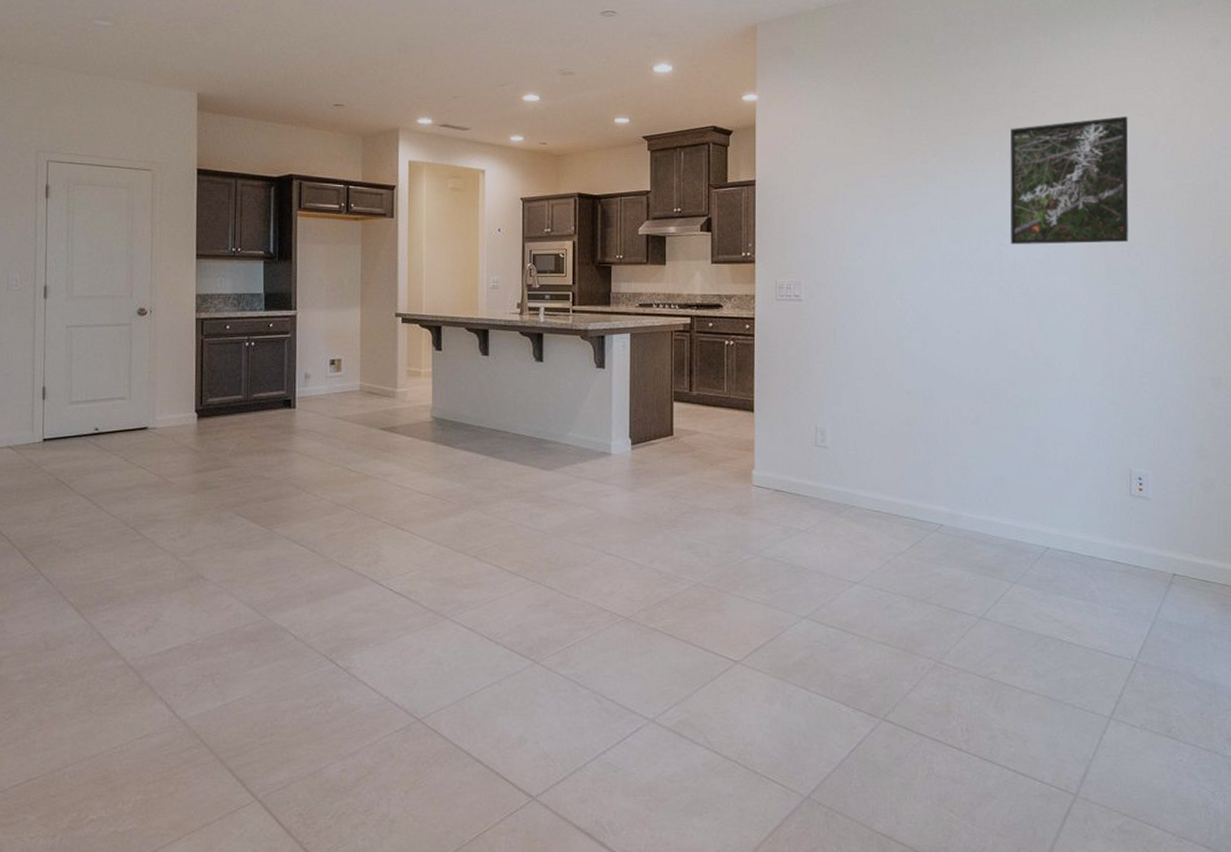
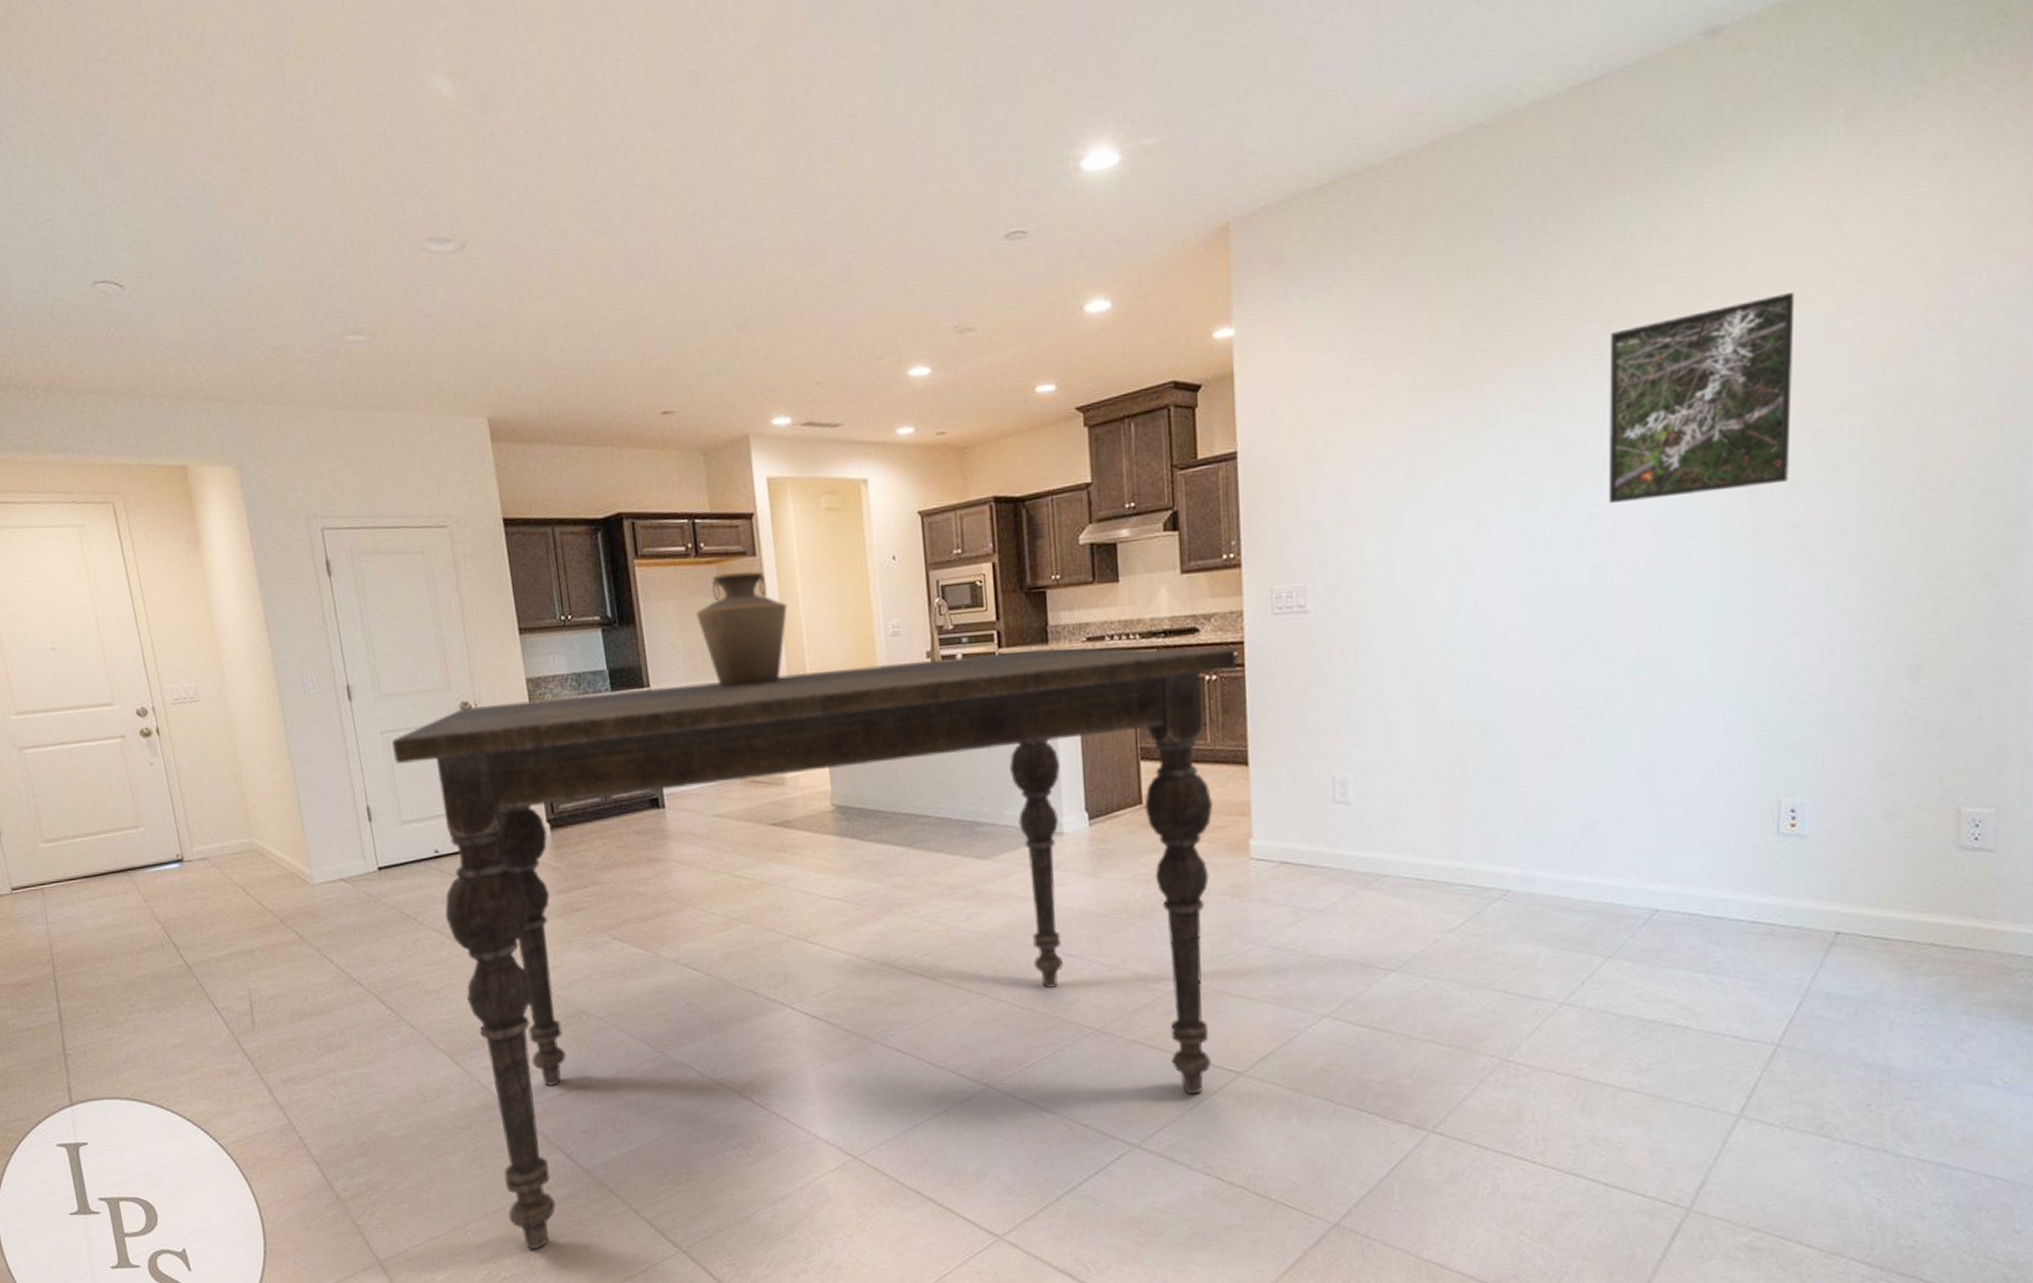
dining table: none [73,309,749,793] -> present [392,647,1237,1249]
vase: none [340,229,414,317] -> present [695,571,788,687]

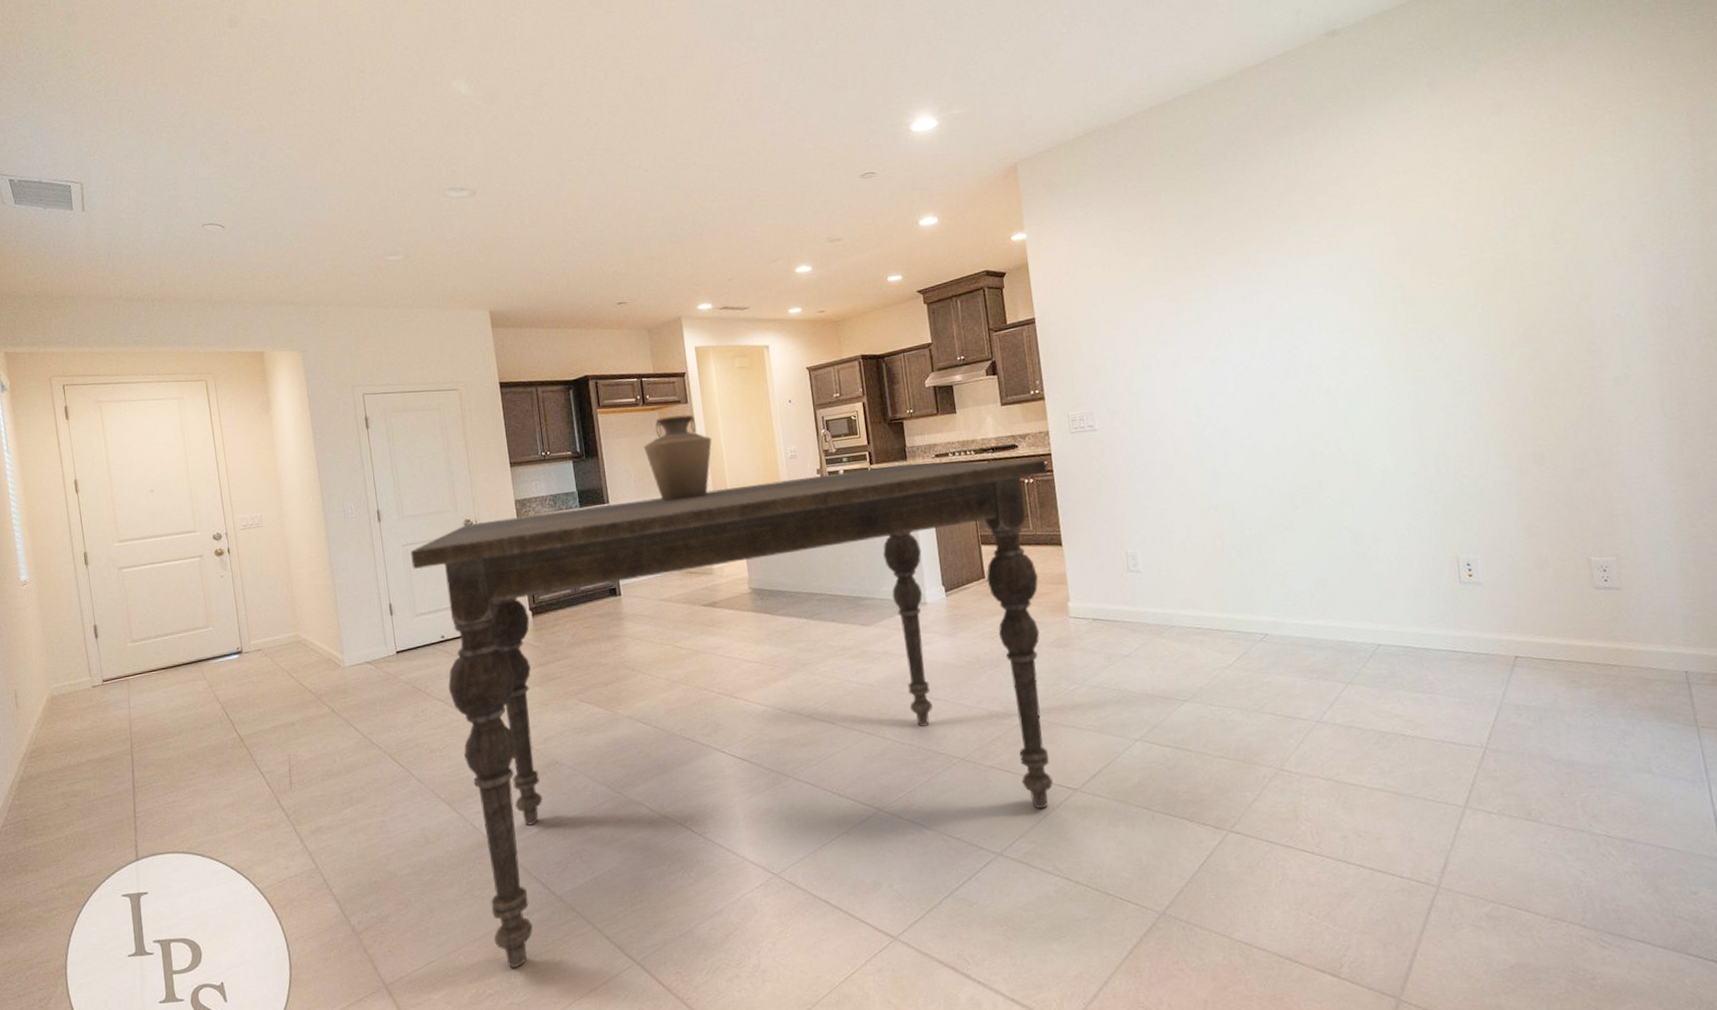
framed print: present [1609,293,1795,504] -> none [1290,199,1428,346]

